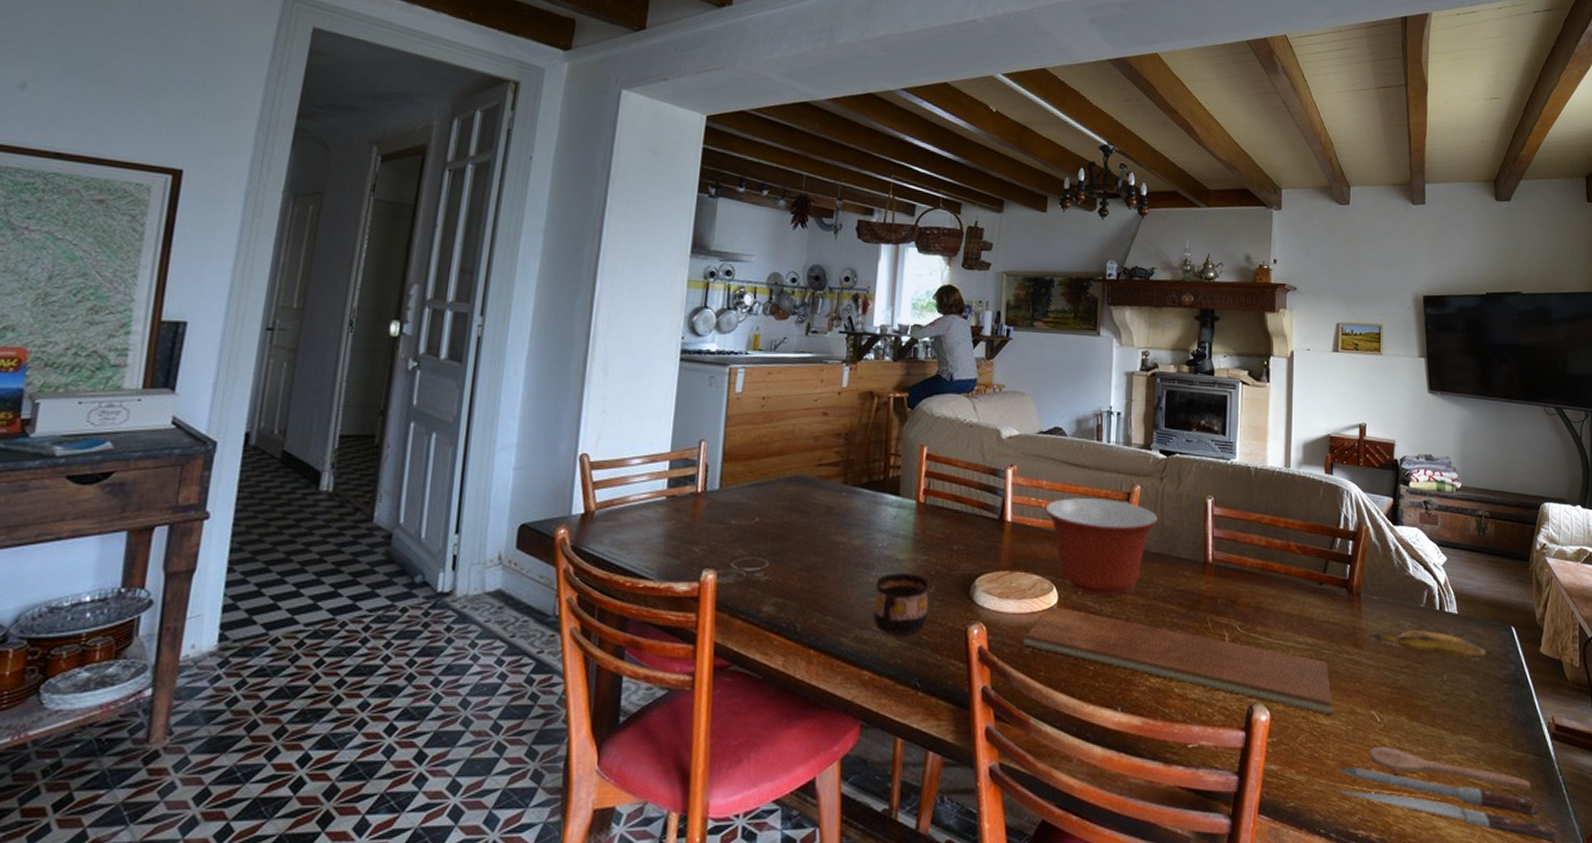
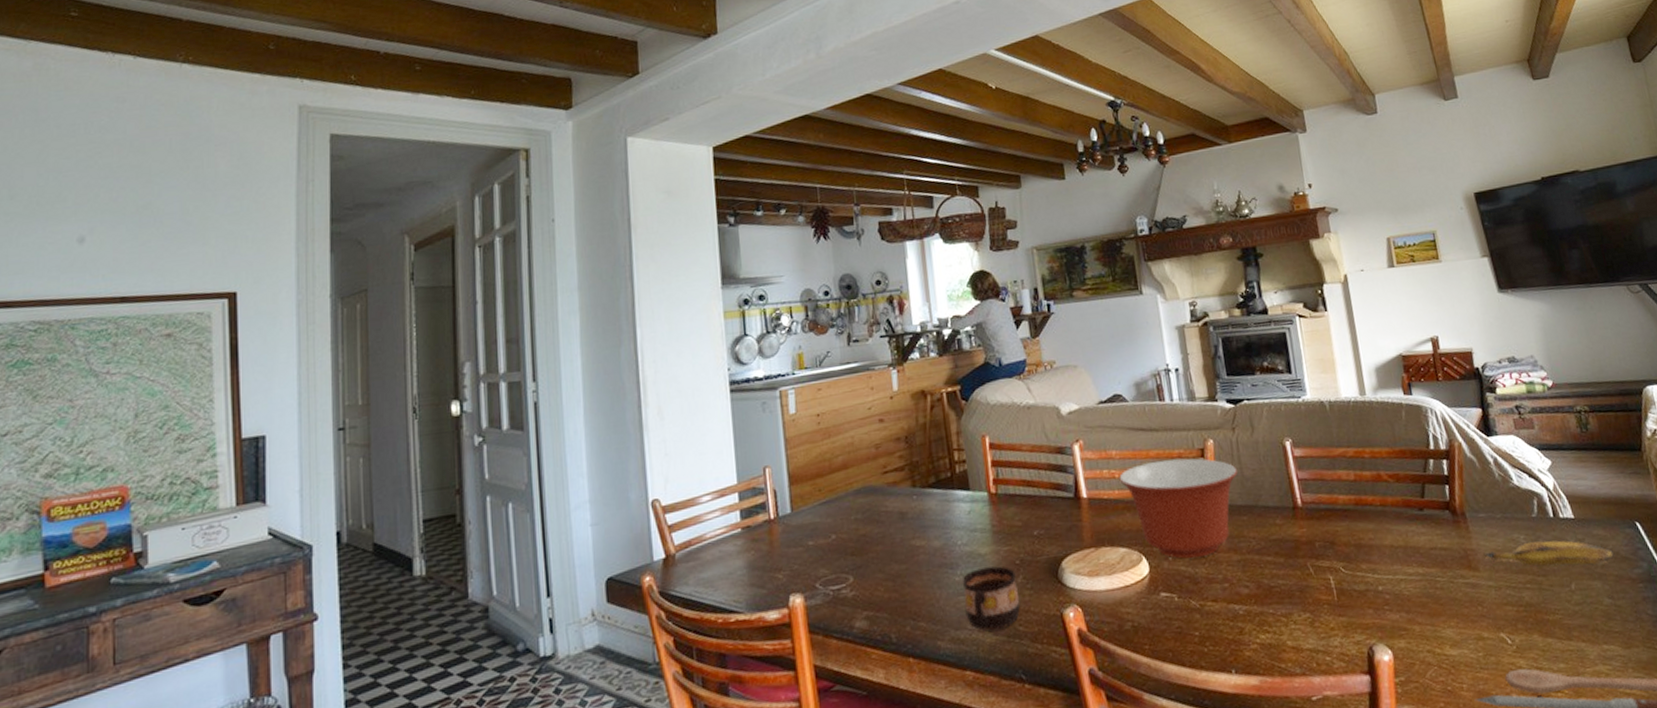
chopping board: present [1023,606,1332,715] -> none [1121,576,1459,645]

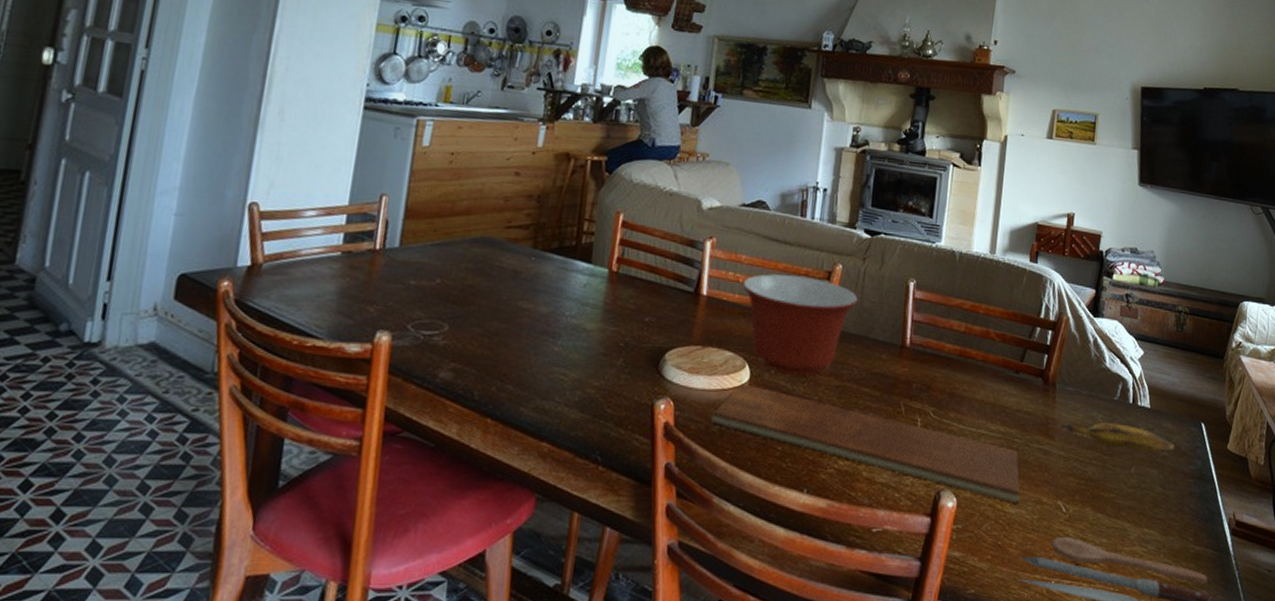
cup: present [962,566,1021,631] -> none [556,343,617,408]
chopping board: none [1121,576,1459,645] -> present [711,384,1020,504]

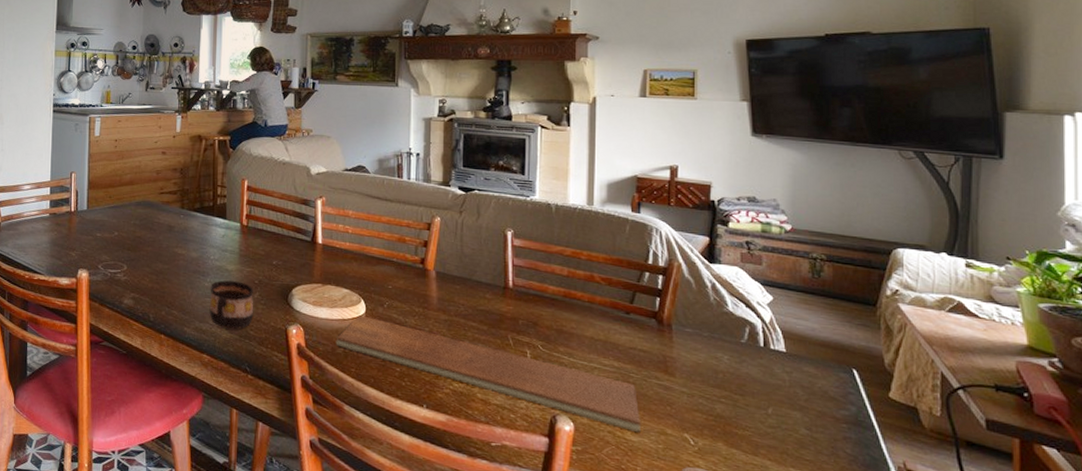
cup: none [556,343,617,408] -> present [209,280,254,330]
mixing bowl: present [742,274,858,377] -> none [352,226,458,311]
banana: present [1062,421,1176,454] -> none [682,362,822,398]

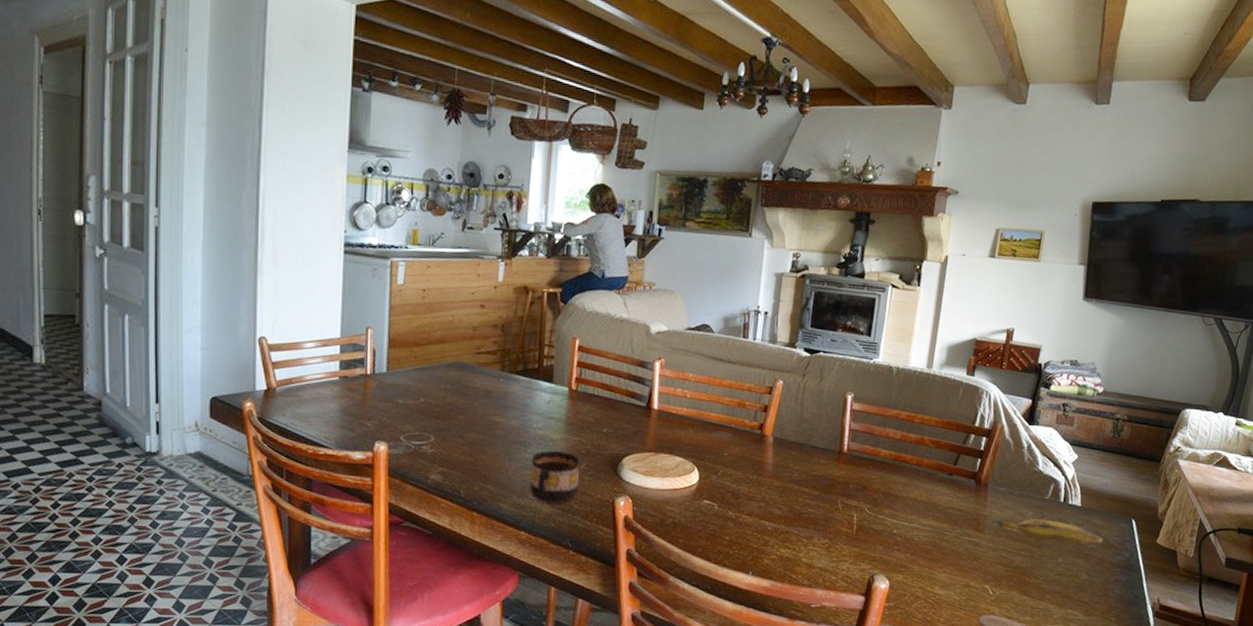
chopping board: present [335,315,640,433] -> none [665,484,949,587]
banana: none [682,362,822,398] -> present [992,518,1105,546]

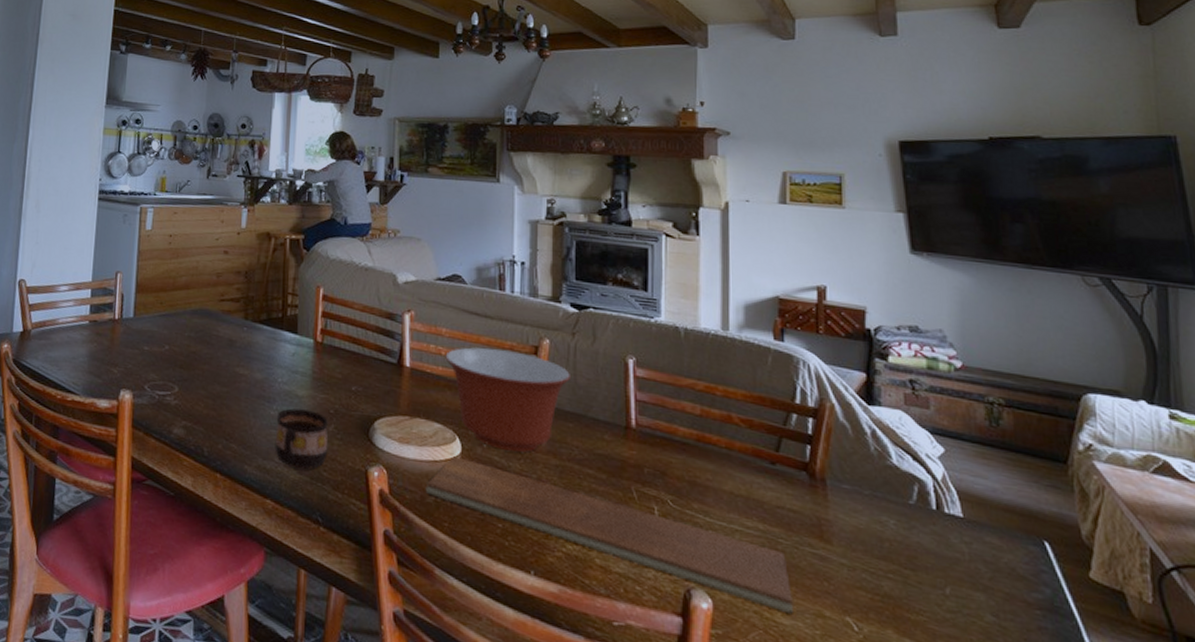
chopping board: none [665,484,949,587] -> present [425,456,793,615]
mixing bowl: none [690,390,798,478] -> present [445,347,570,453]
banana: present [992,518,1105,546] -> none [840,527,1010,575]

